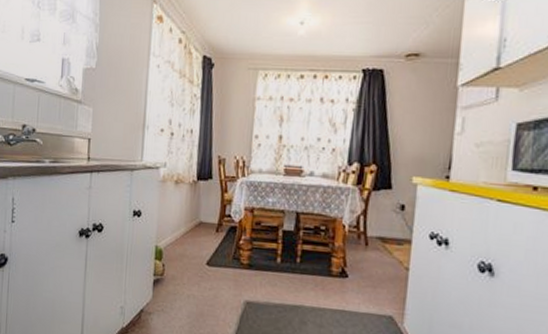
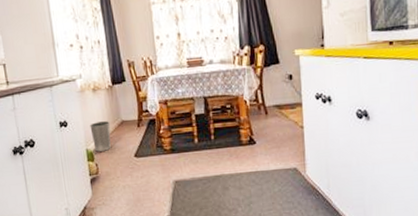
waste basket: none [164,218,186,252] -> present [90,121,111,152]

